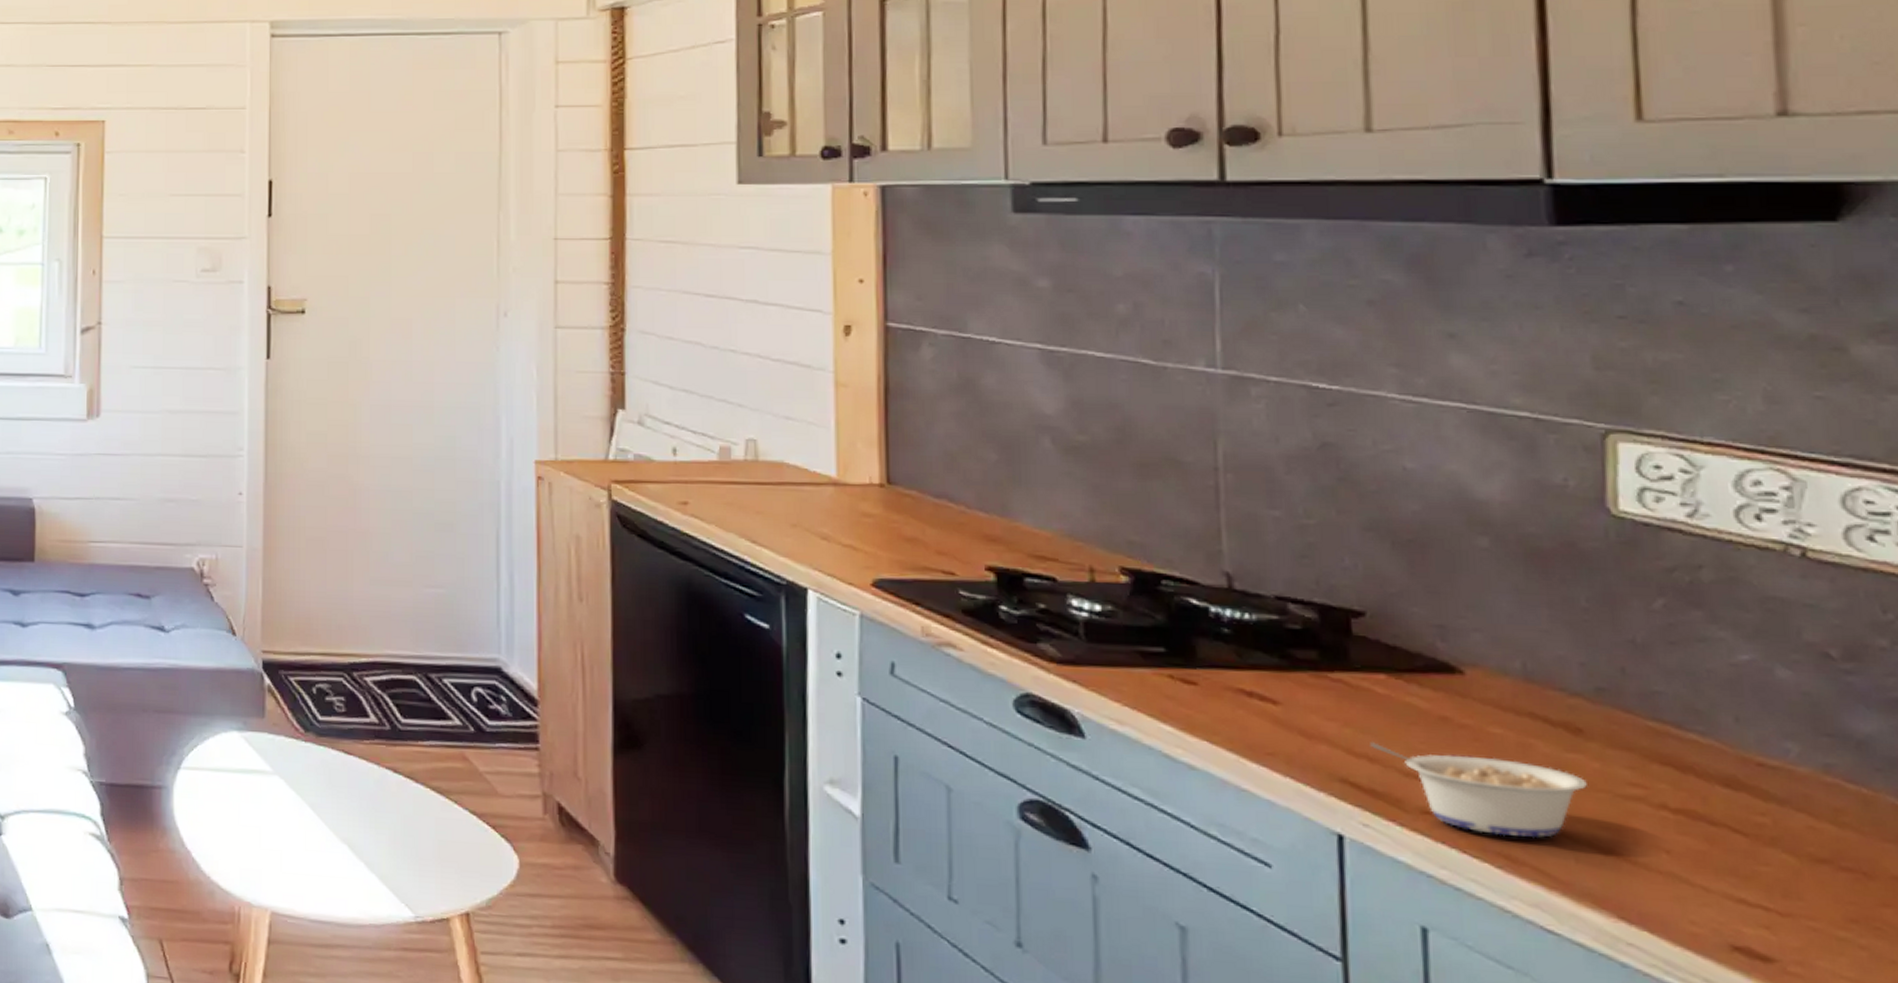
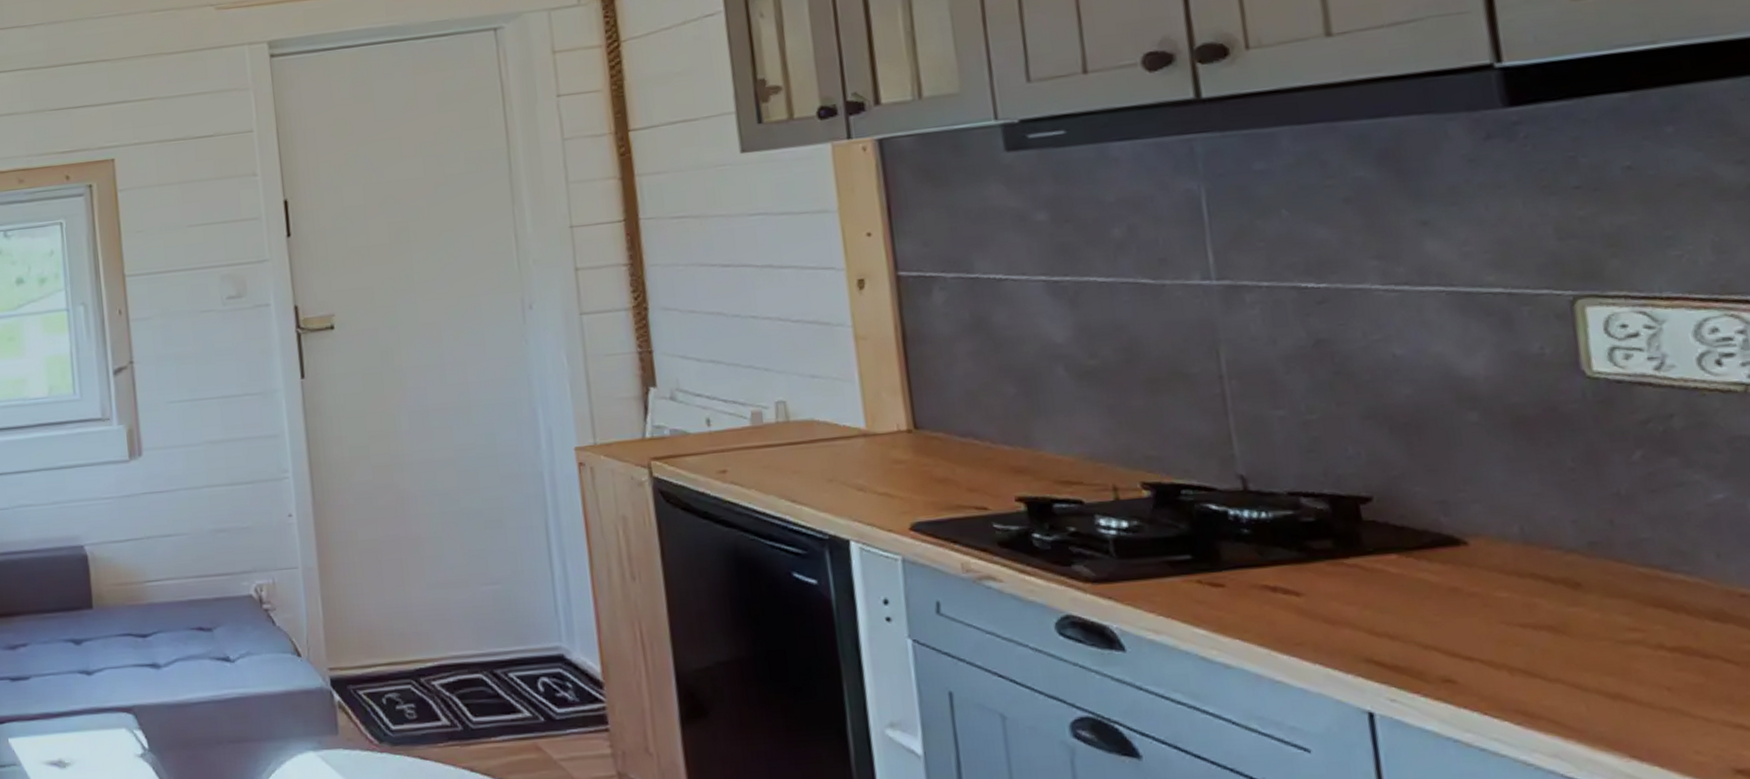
legume: present [1370,742,1587,839] -> none [1389,620,1590,694]

